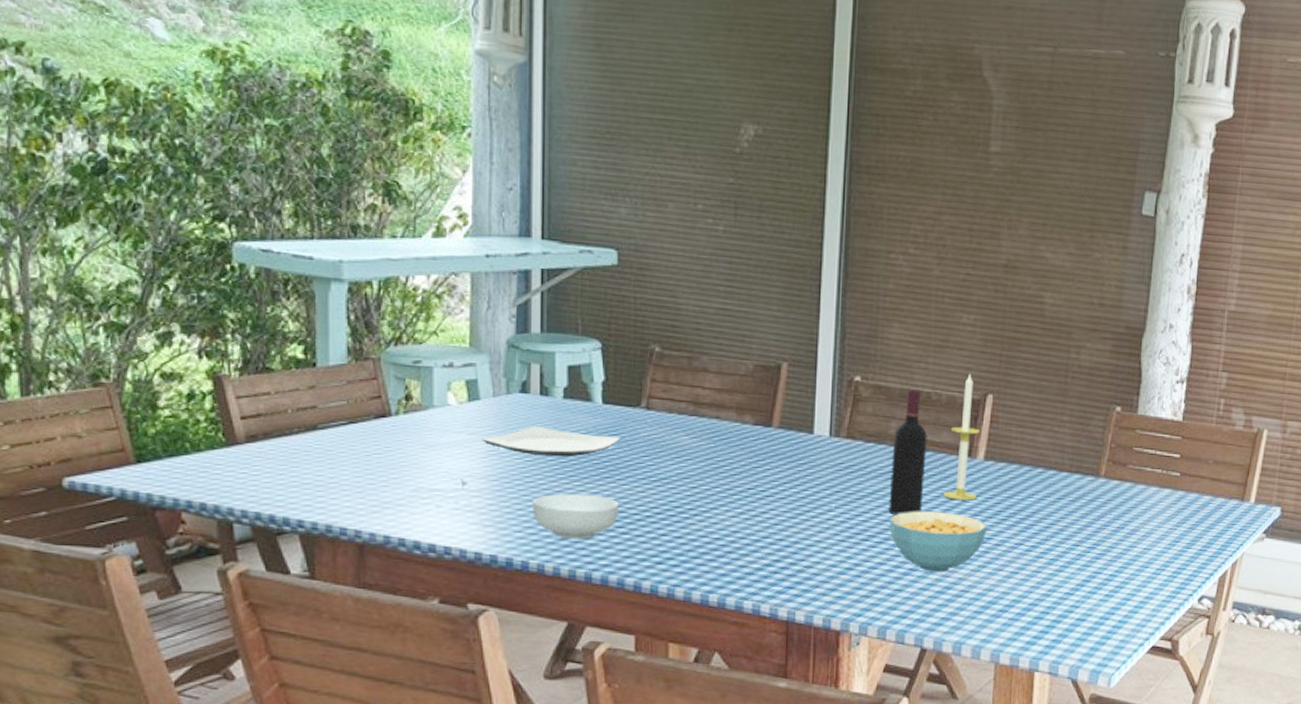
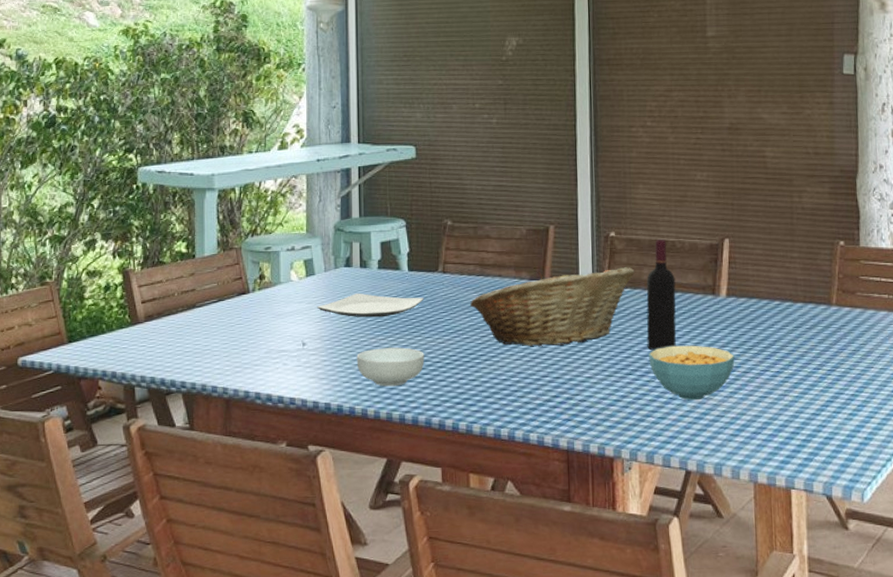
fruit basket: none [678,415,881,503] -> present [469,266,635,346]
candle: present [943,373,981,501] -> none [694,222,723,334]

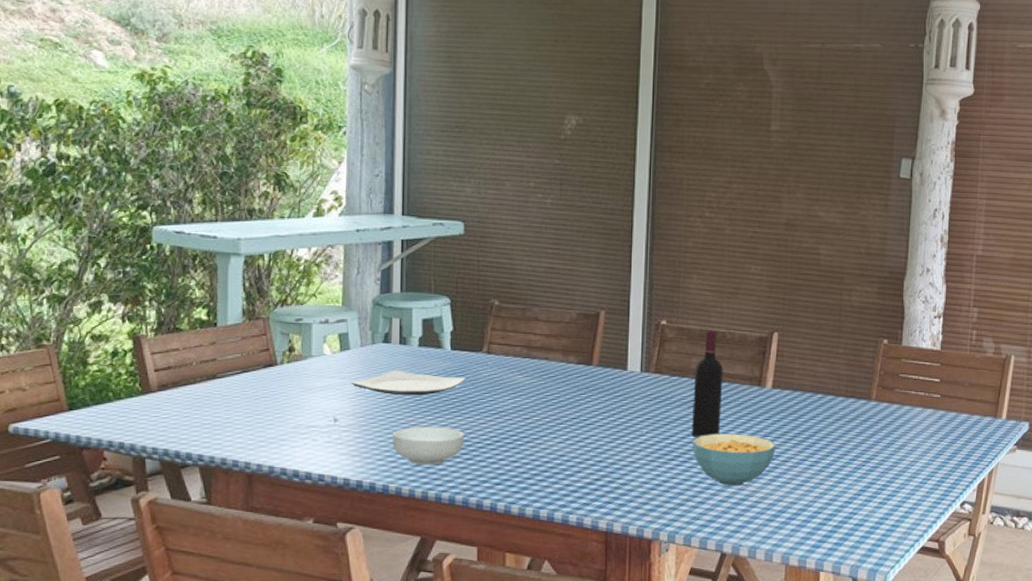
fruit basket: present [469,266,635,346] -> none [514,355,684,430]

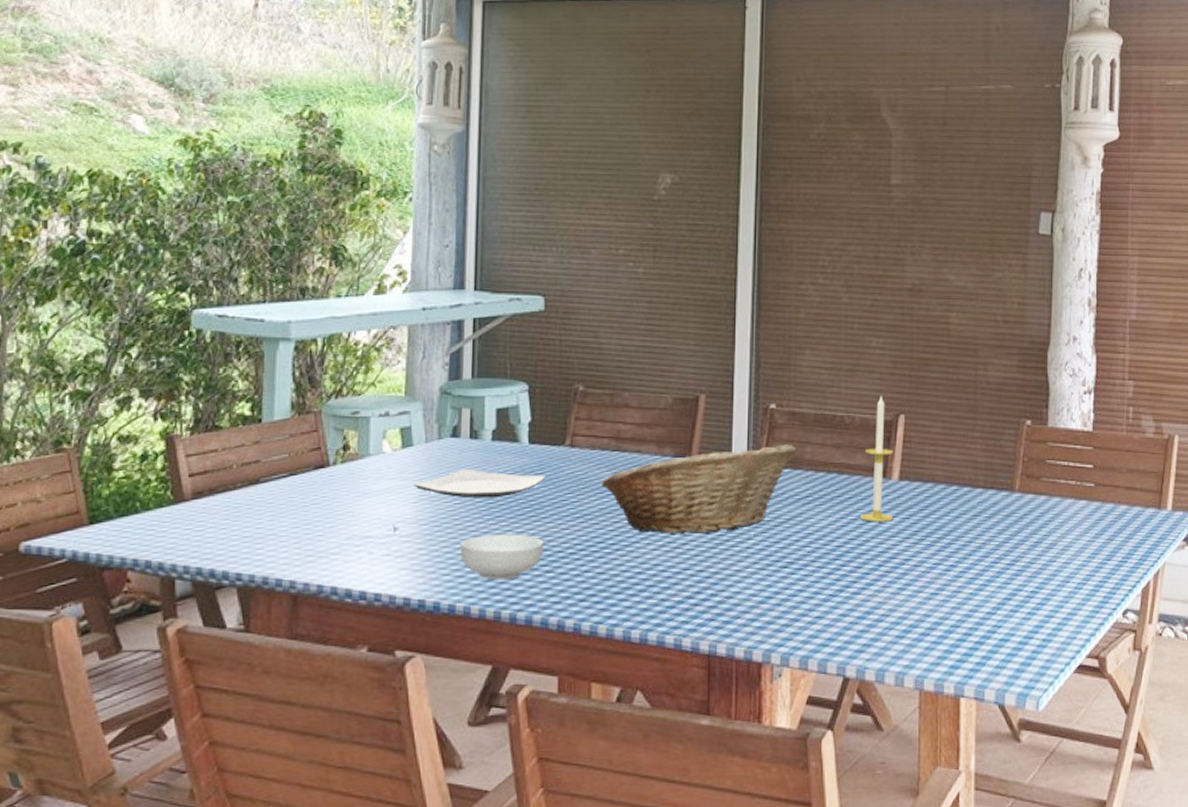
fruit basket: none [514,355,684,430] -> present [601,443,796,534]
wine bottle: present [691,329,723,438] -> none [806,412,842,541]
cereal bowl: present [692,434,776,486] -> none [808,534,905,597]
candle: none [738,315,768,424] -> present [860,395,894,522]

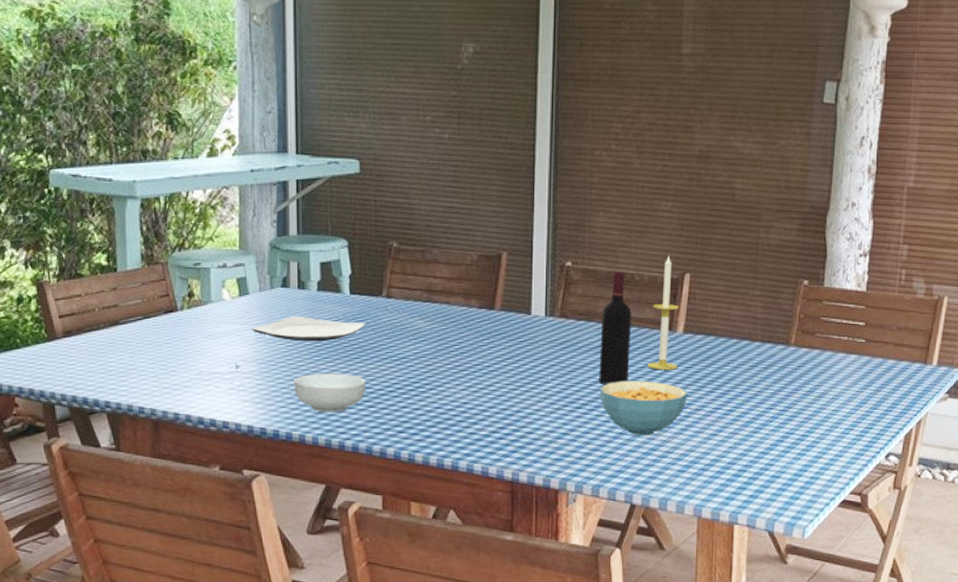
fruit basket: present [601,443,796,534] -> none [414,298,590,377]
wine bottle: none [806,412,842,541] -> present [599,270,632,385]
cereal bowl: none [808,534,905,597] -> present [600,381,687,435]

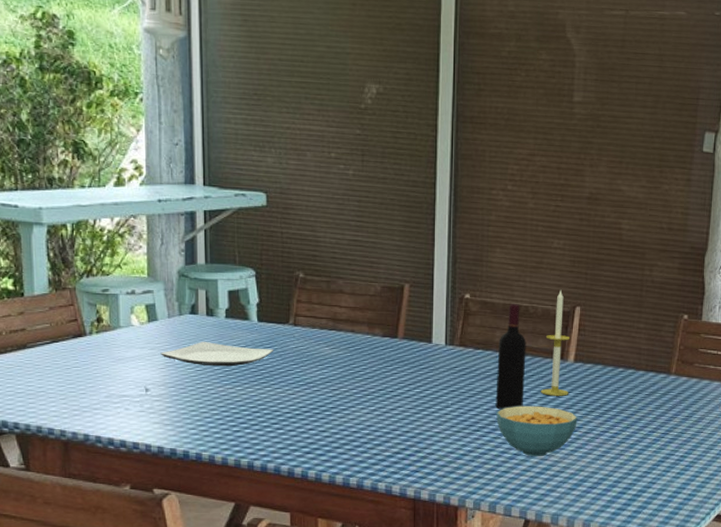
cereal bowl: present [294,373,366,413] -> none [203,397,274,435]

